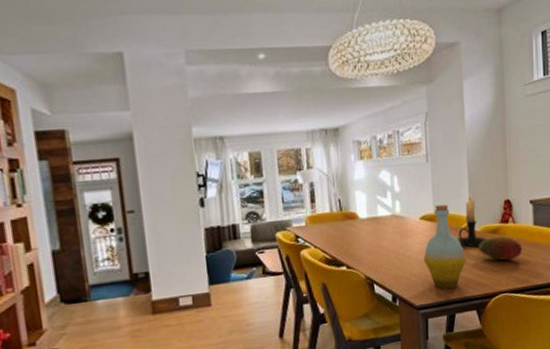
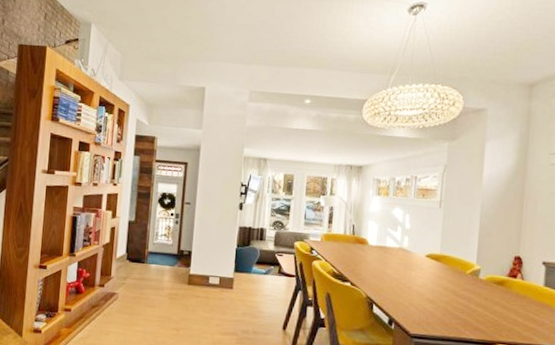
bottle: present [423,204,466,289] -> none [423,247,467,327]
candle holder: present [456,192,488,247] -> none [459,242,493,294]
fruit: present [478,236,523,261] -> none [481,287,530,315]

